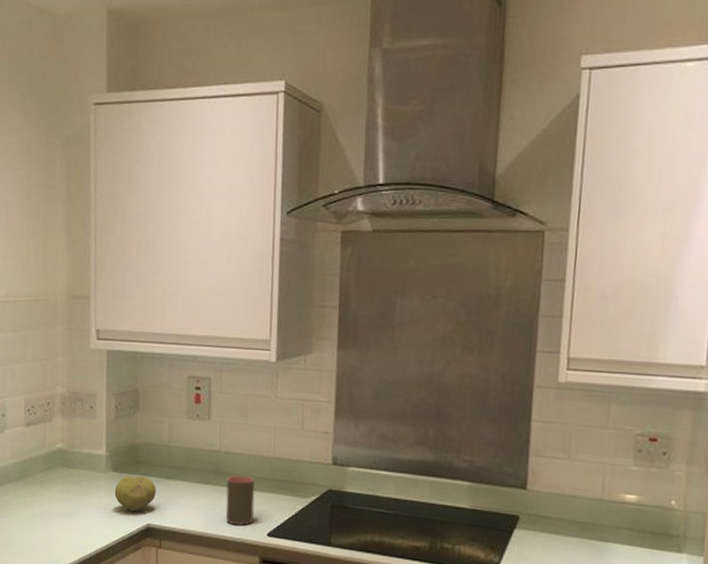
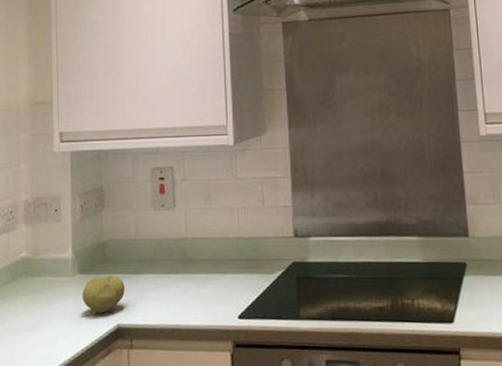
cup: present [225,475,255,526] -> none [195,259,225,312]

